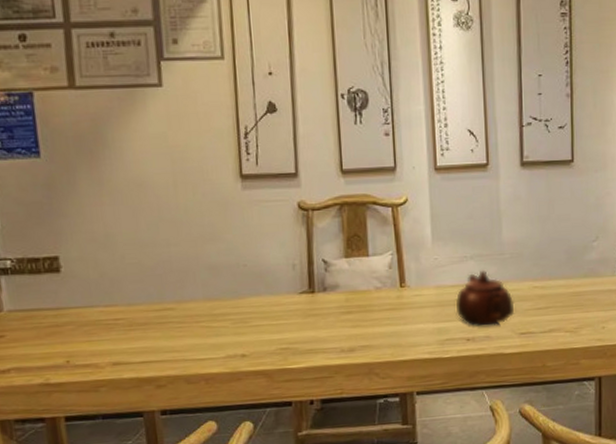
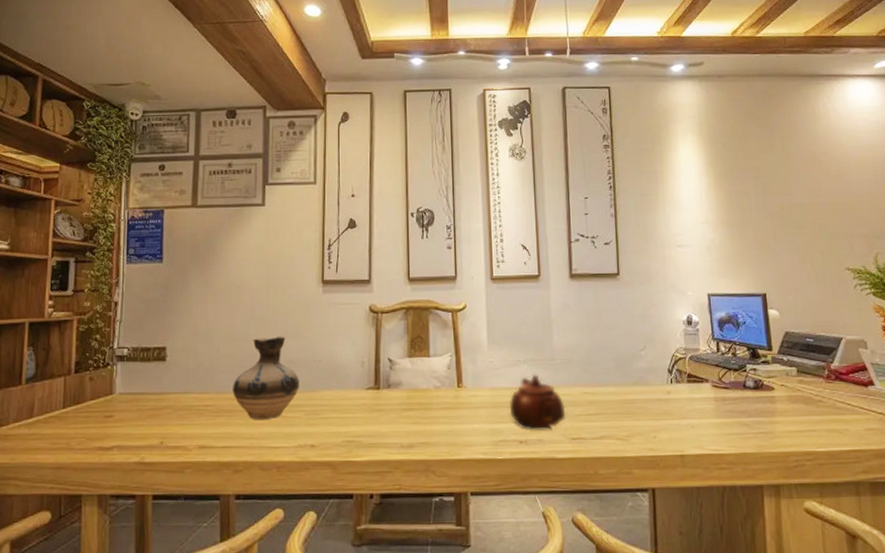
ceramic jug: none [145,239,223,332] -> present [233,336,299,420]

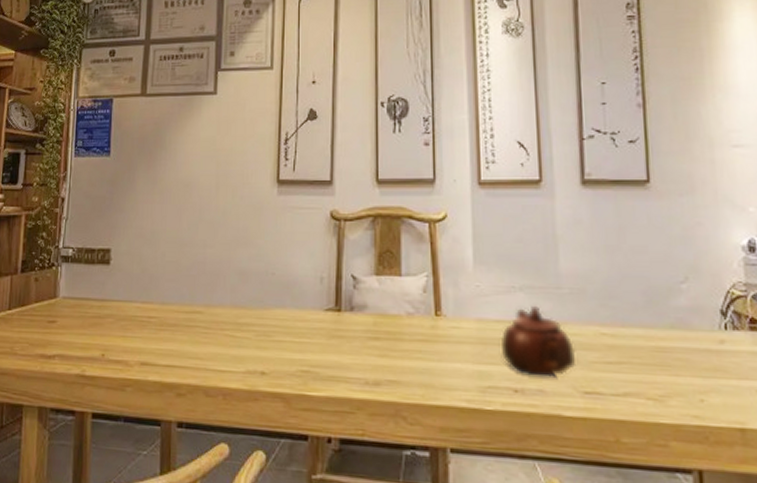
ceramic jug: present [233,336,299,420] -> none [177,242,250,338]

